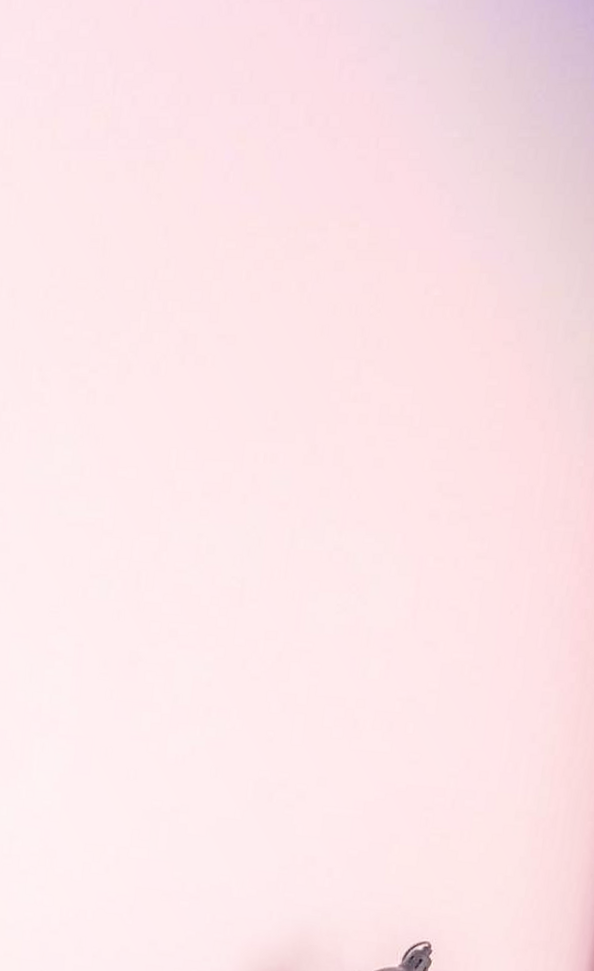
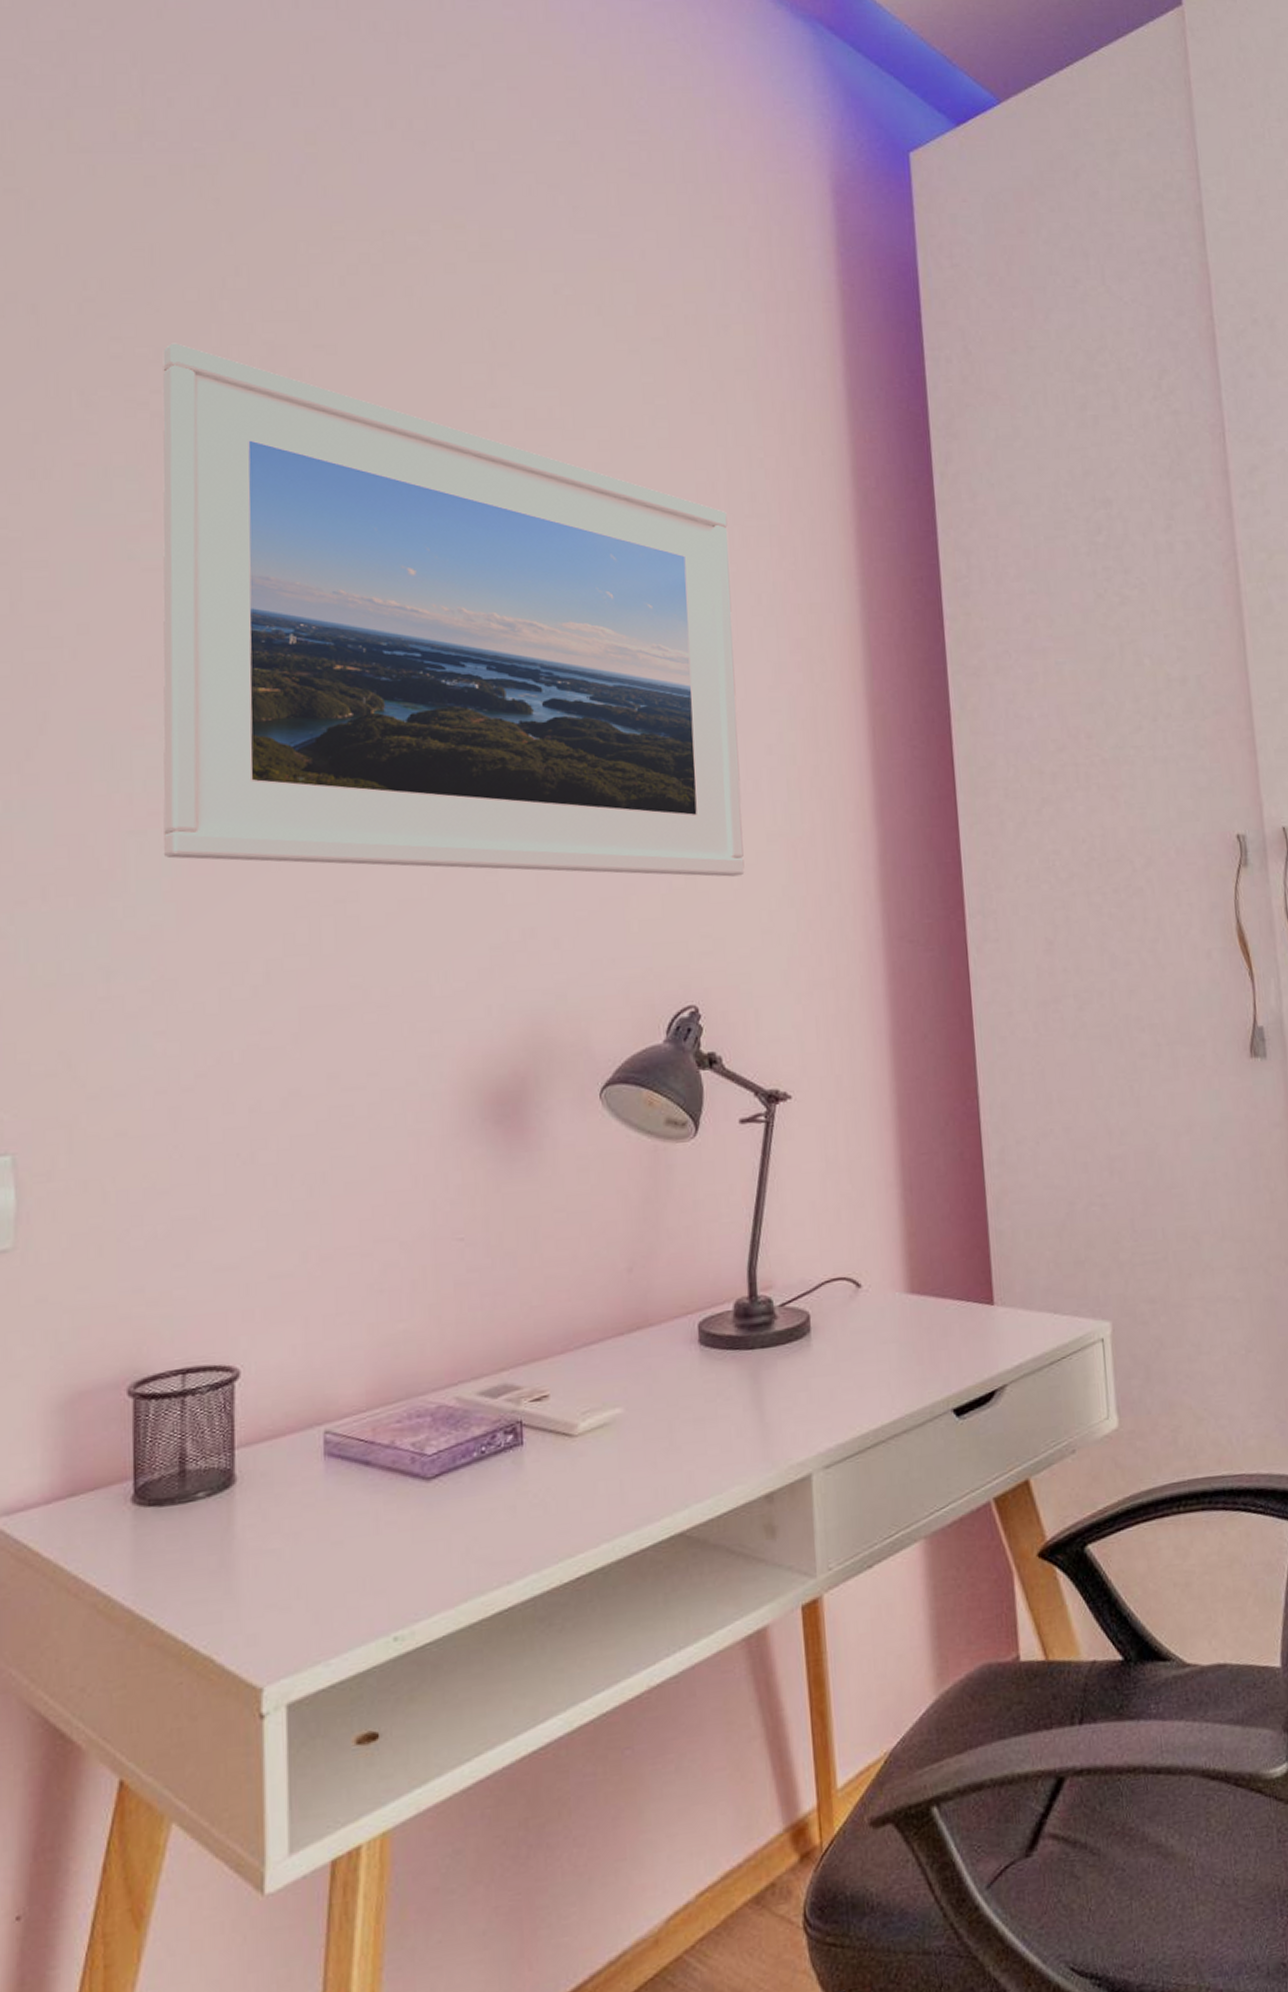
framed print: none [58,328,539,843] -> present [162,343,745,877]

